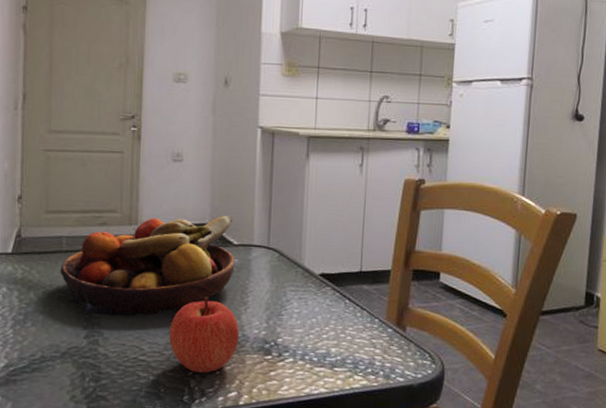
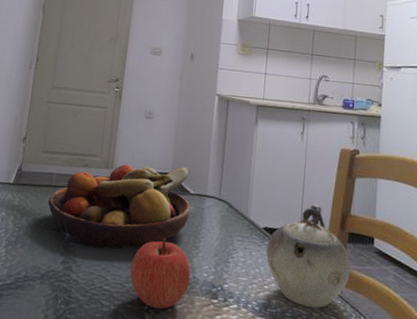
teapot: none [323,243,415,351] -> present [266,204,351,309]

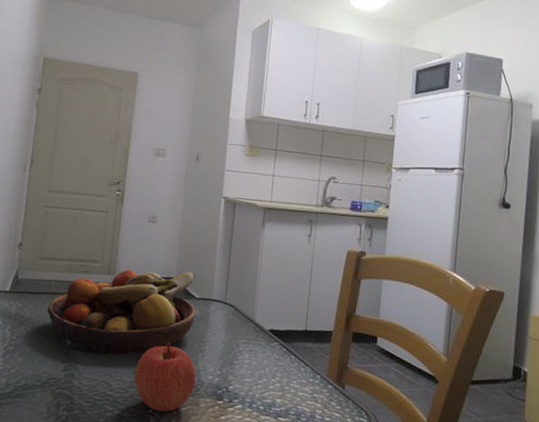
teapot: present [266,204,351,309] -> none [271,306,354,406]

